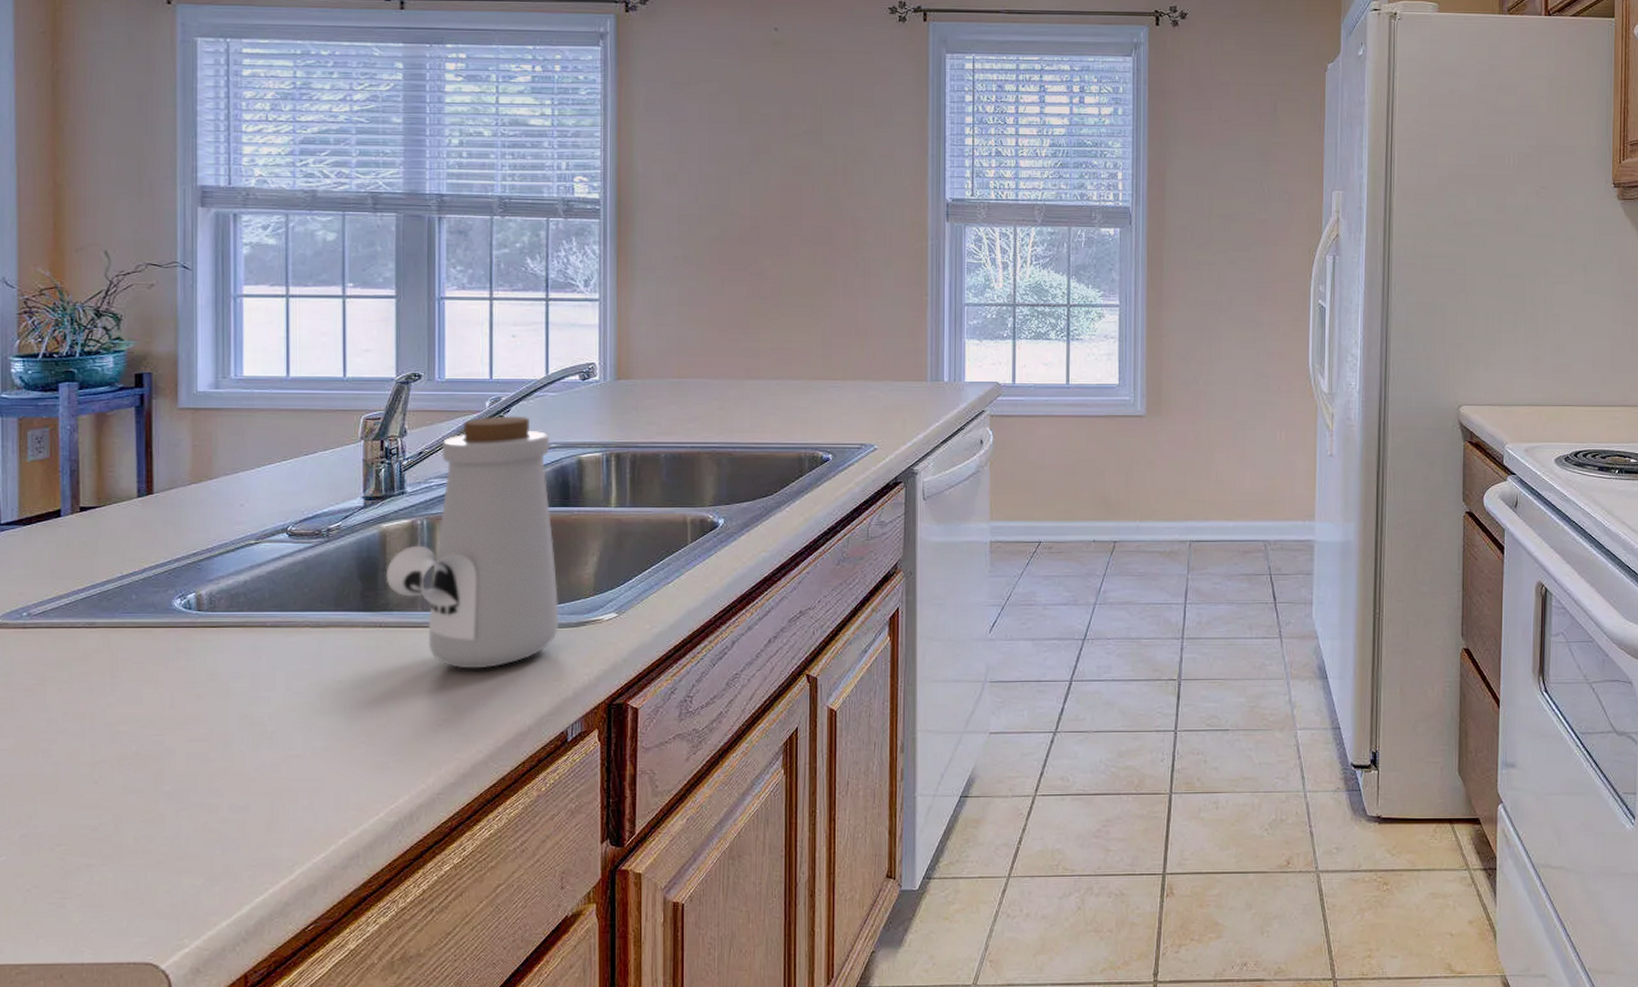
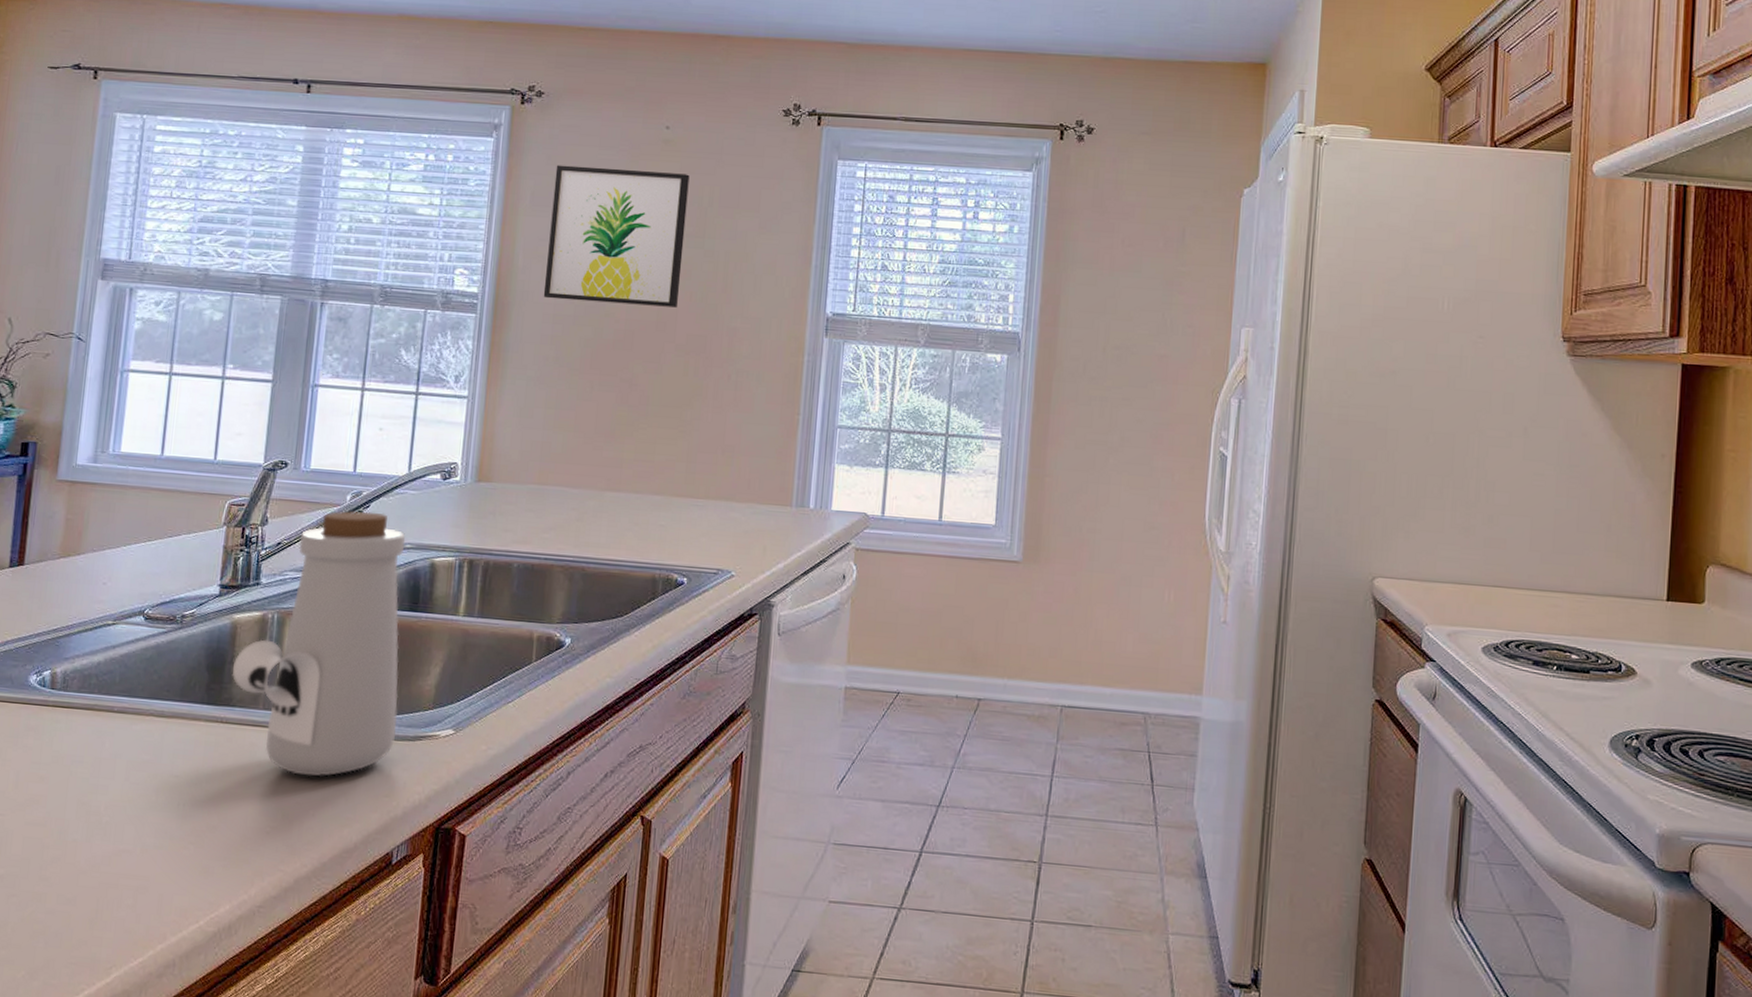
wall art: none [666,70,802,202] -> present [543,165,690,308]

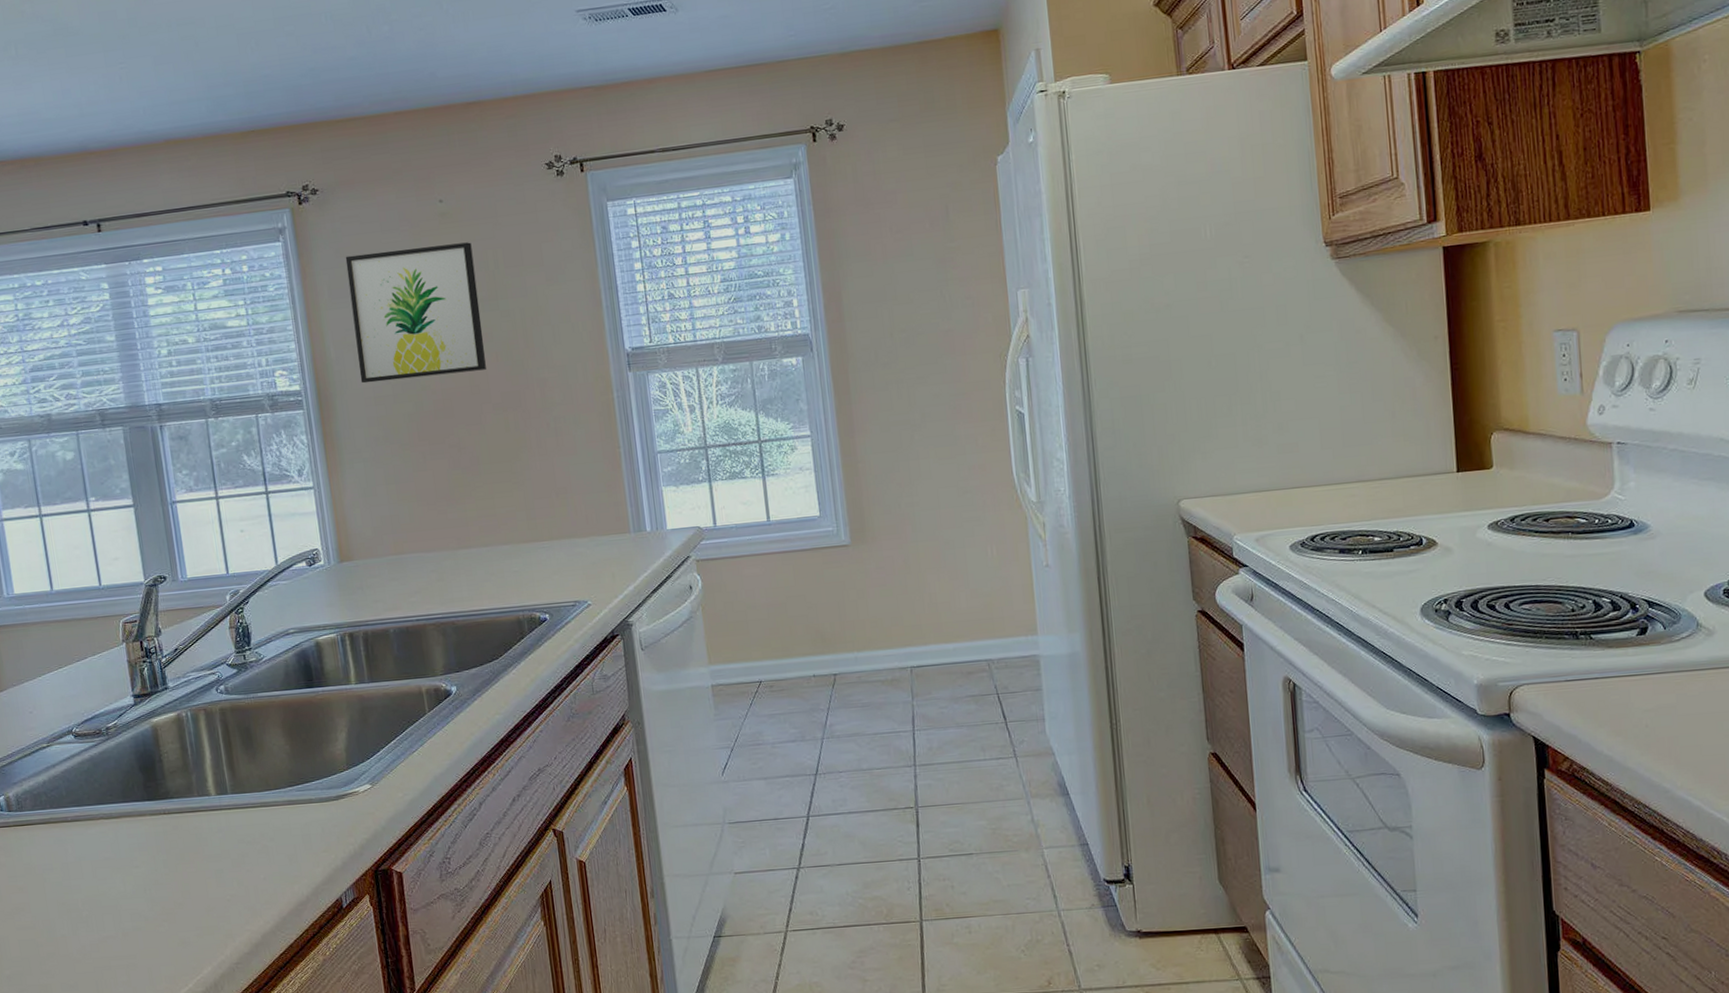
bottle: present [231,510,406,776] -> none [162,605,320,847]

